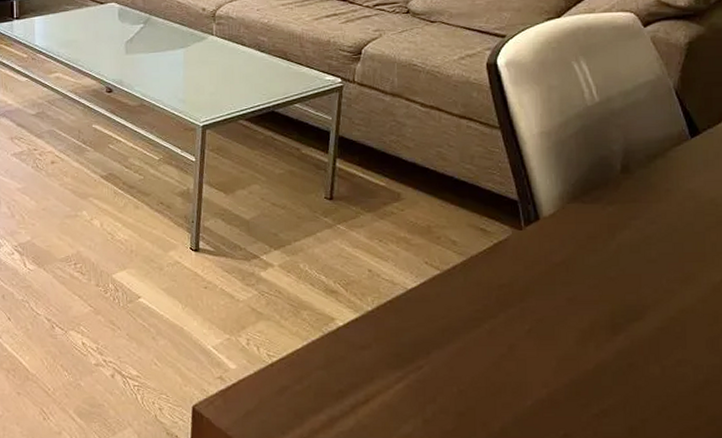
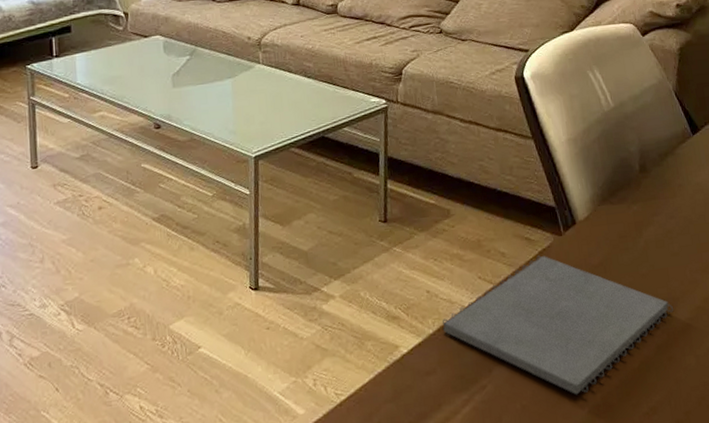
notepad: none [383,247,642,388] -> present [442,255,674,395]

